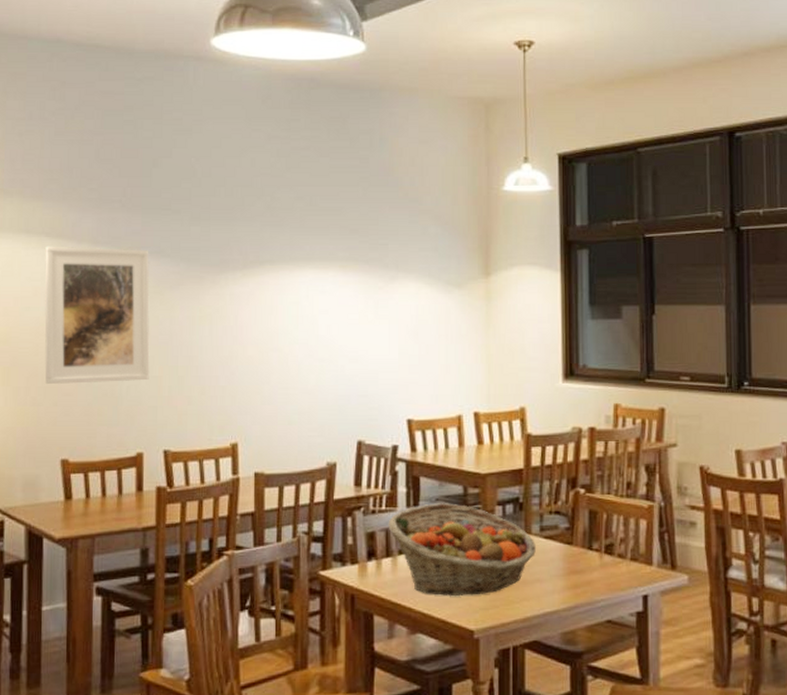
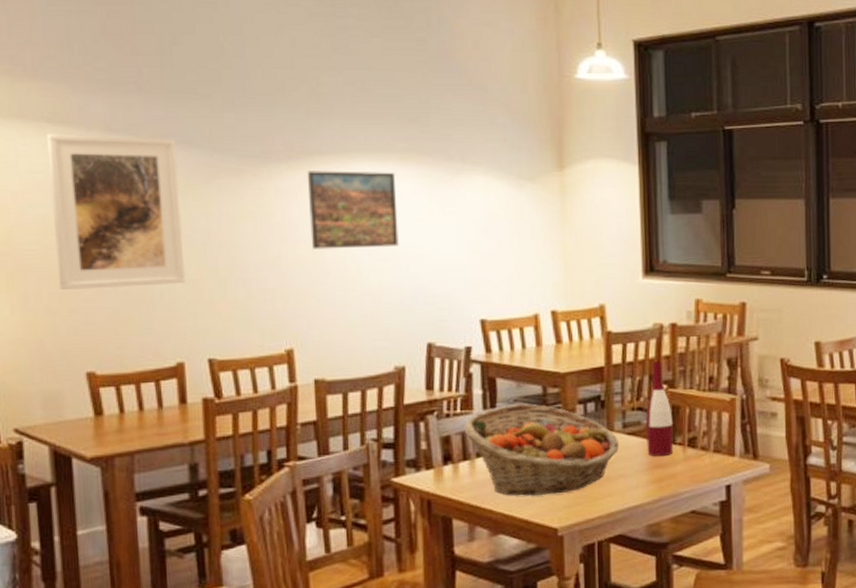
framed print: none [258,278,336,350] -> present [306,171,399,249]
wine bottle: none [563,465,590,561] -> present [646,362,674,456]

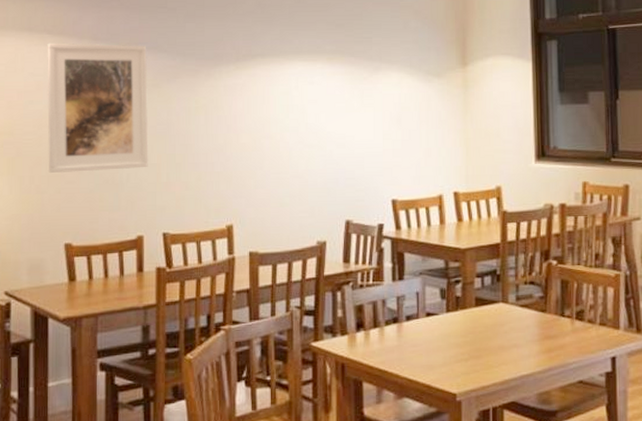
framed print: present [306,171,399,249] -> none [250,70,324,138]
fruit basket: present [464,404,619,496] -> none [375,276,512,362]
wine bottle: present [646,362,674,456] -> none [537,239,563,328]

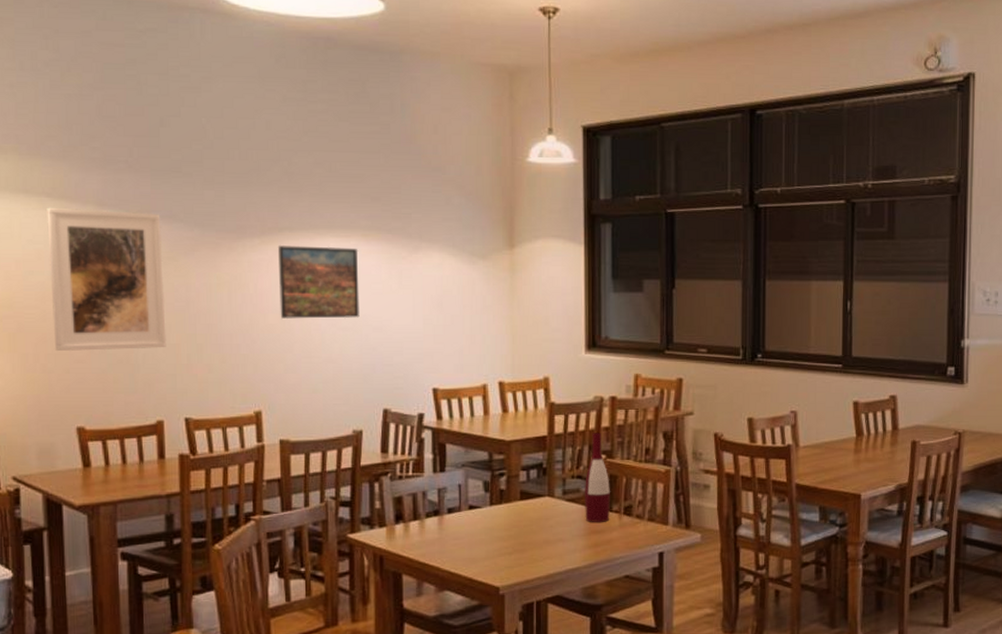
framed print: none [250,70,324,138] -> present [277,245,360,319]
wine bottle: none [537,239,563,328] -> present [585,433,610,522]

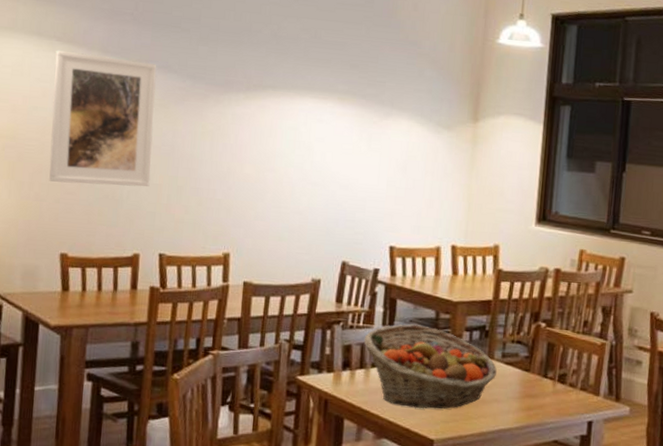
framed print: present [277,245,360,319] -> none [256,102,334,174]
fruit basket: none [415,469,558,555] -> present [364,324,497,409]
wine bottle: present [585,433,610,522] -> none [521,301,547,387]

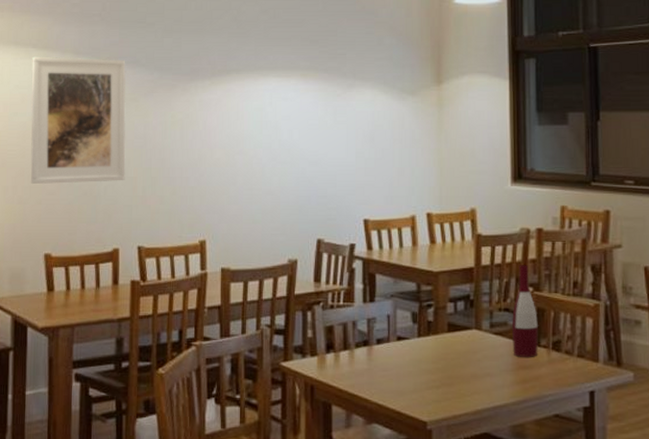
fruit basket: present [364,324,497,409] -> none [345,299,486,388]
wine bottle: none [521,301,547,387] -> present [512,265,538,357]

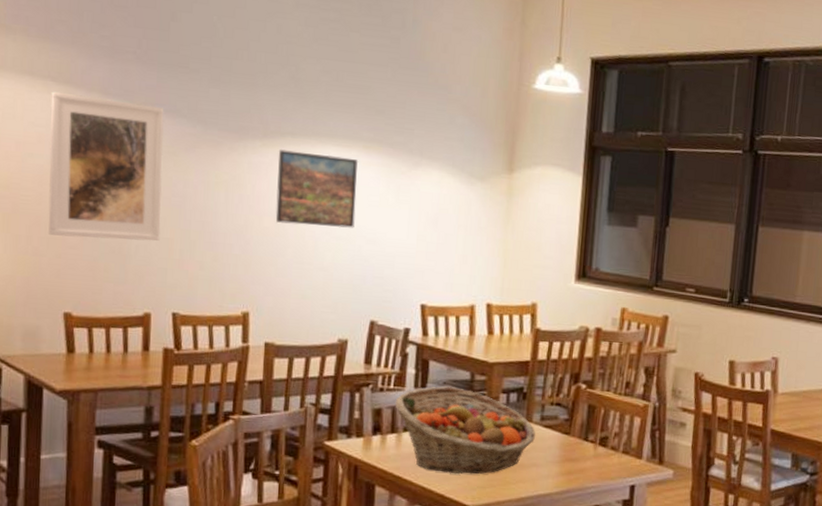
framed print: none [225,86,298,153] -> present [275,149,359,228]
fruit basket: none [345,299,486,388] -> present [395,386,535,474]
wine bottle: present [512,265,538,357] -> none [561,362,588,451]

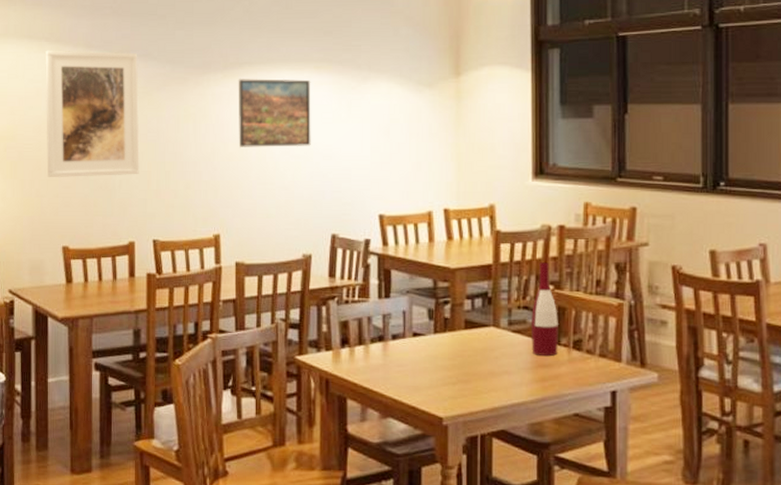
fruit basket: present [395,386,535,474] -> none [360,295,504,384]
wine bottle: none [561,362,588,451] -> present [532,262,558,356]

